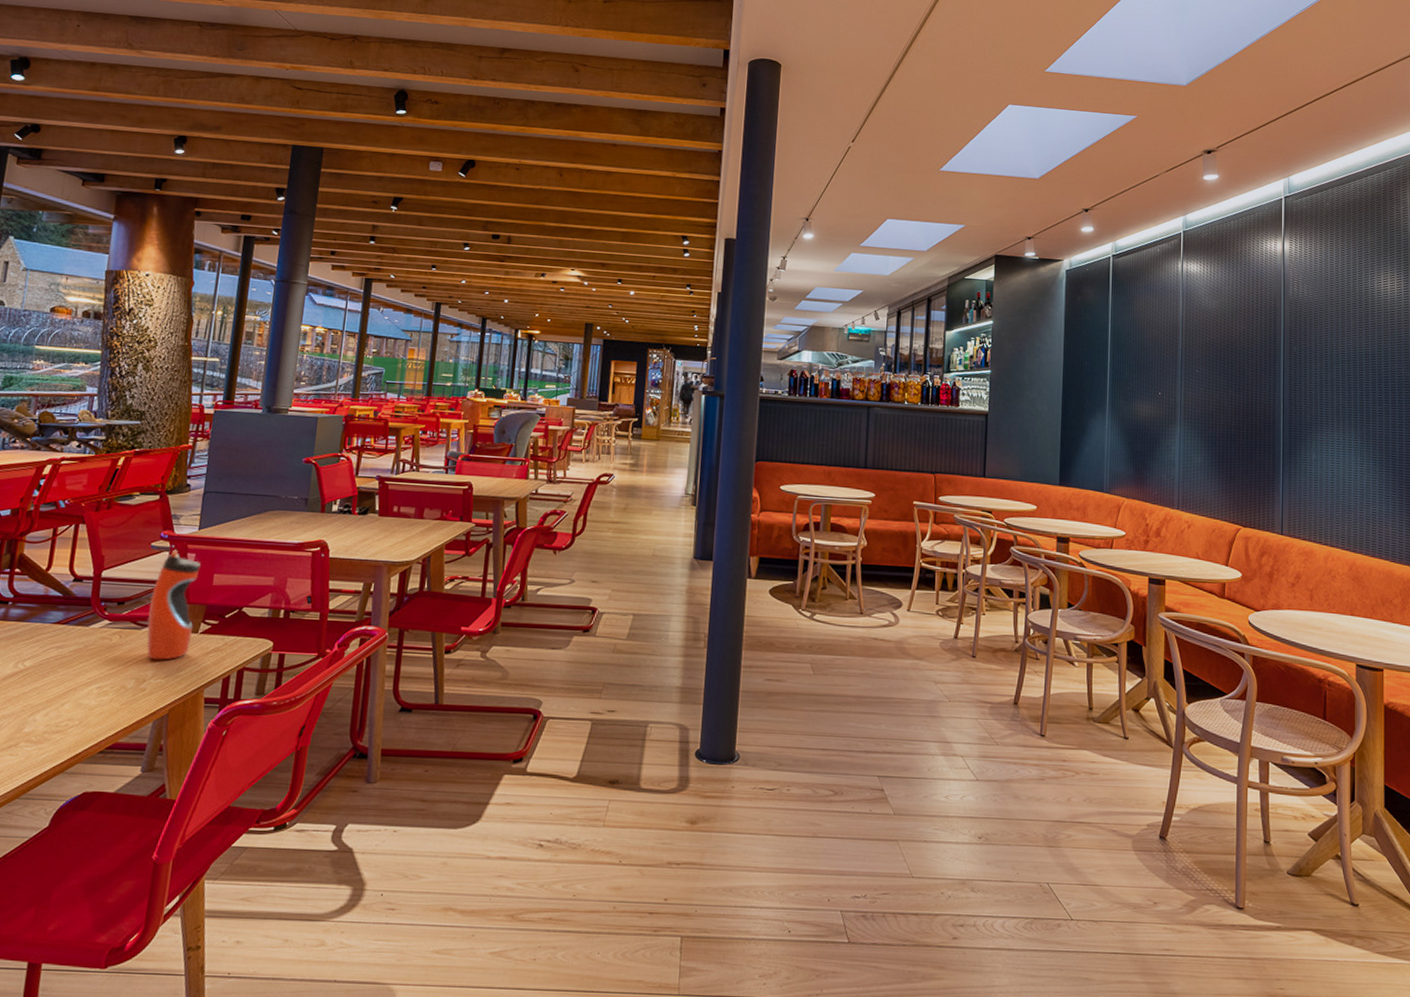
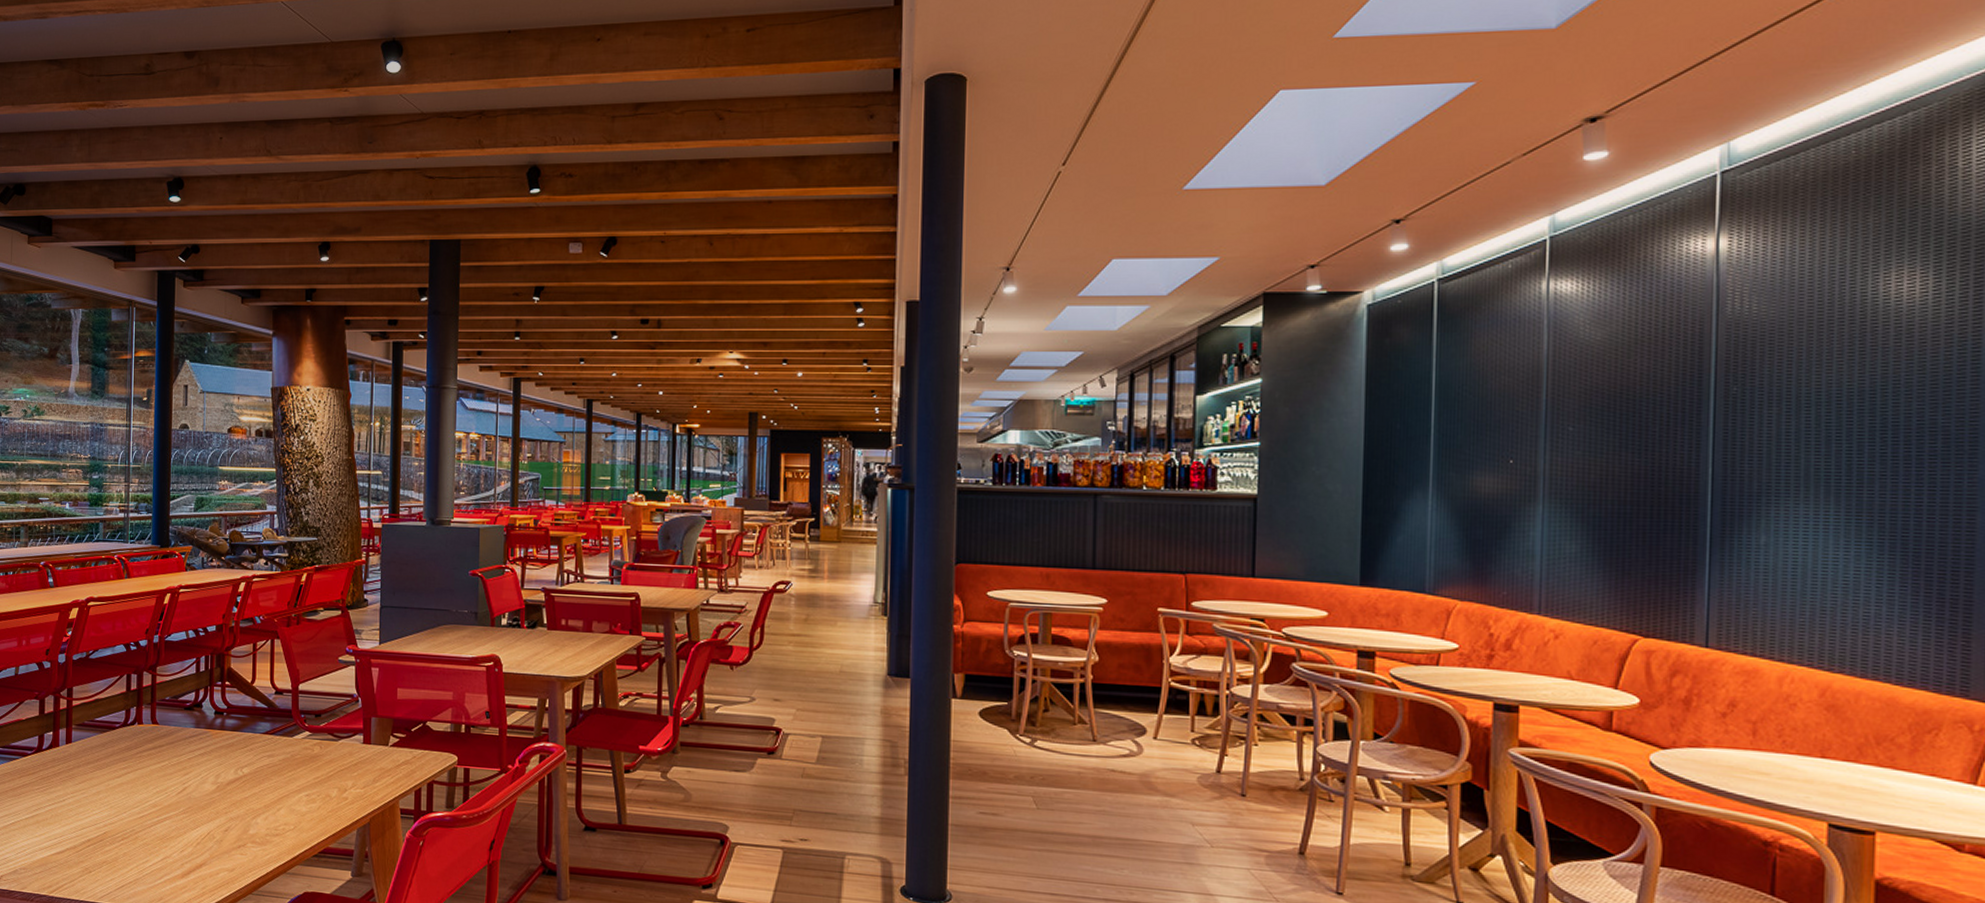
water bottle: present [146,549,201,660] -> none [342,664,384,771]

